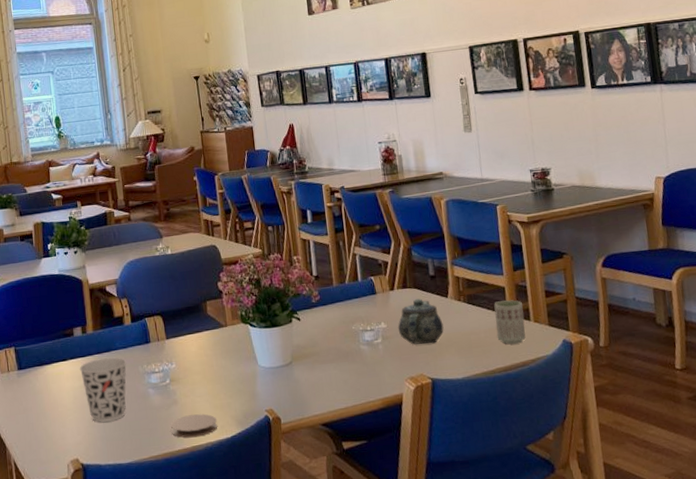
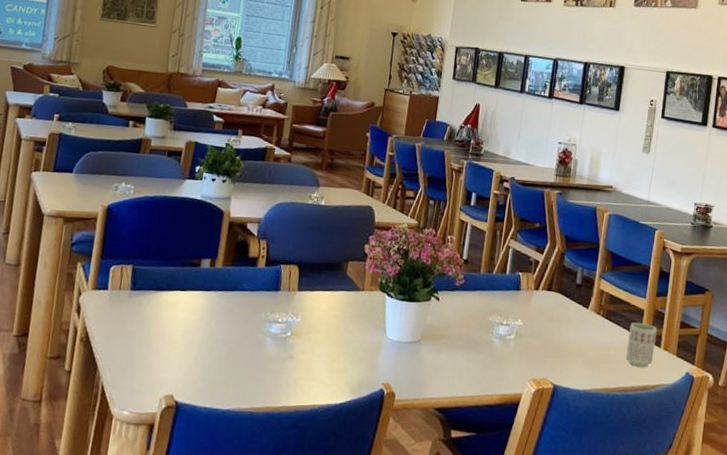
cup: present [79,357,127,422] -> none [197,296,251,363]
coaster: present [170,414,218,438] -> none [279,372,331,397]
teapot: present [397,298,444,345] -> none [532,303,578,351]

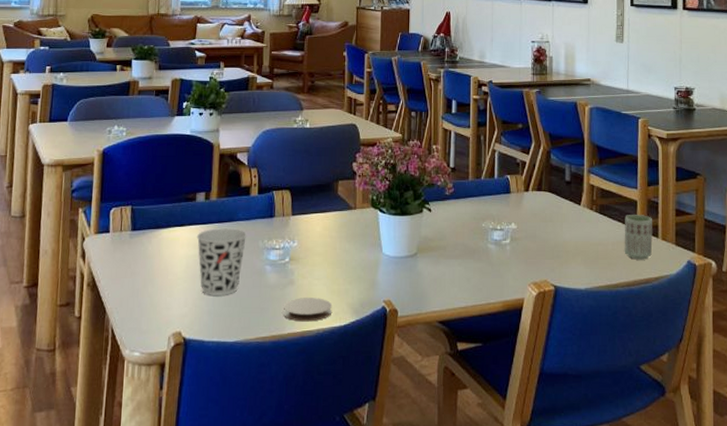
cup: none [197,296,251,363] -> present [196,228,248,295]
coaster: none [279,372,331,397] -> present [282,298,333,322]

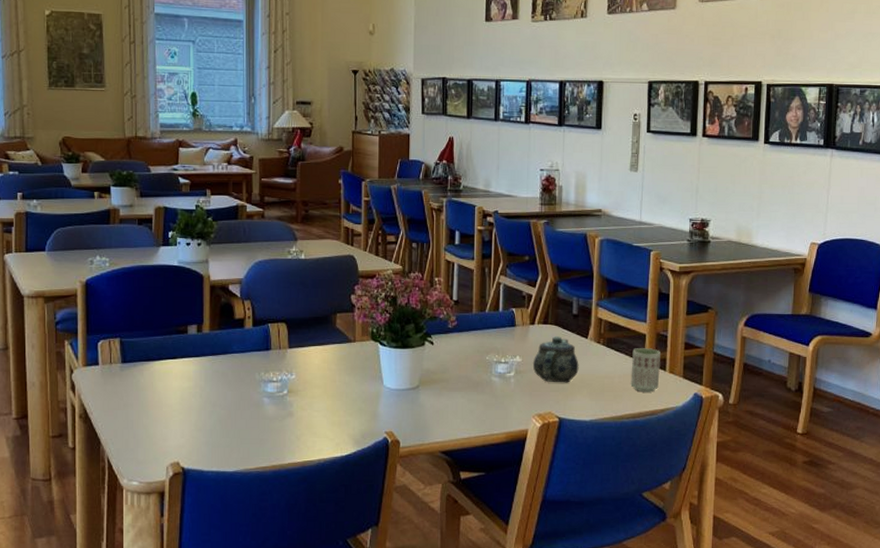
cup: present [196,228,248,295] -> none [190,361,243,427]
coaster: present [282,298,333,322] -> none [282,429,333,452]
teapot: none [527,203,573,250] -> present [532,336,579,383]

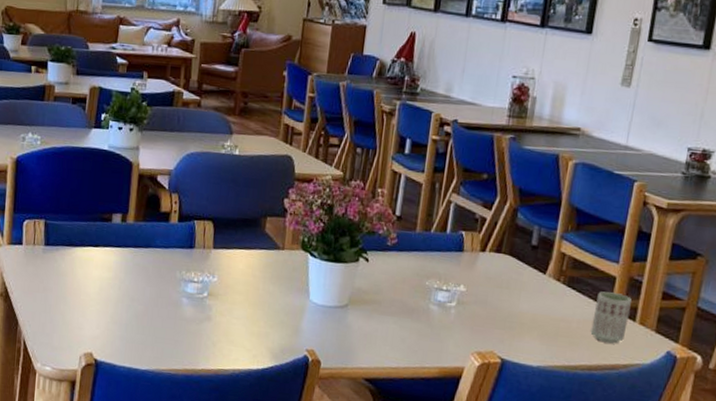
teapot: present [532,336,579,383] -> none [477,267,532,322]

